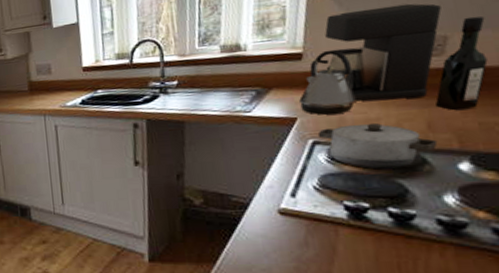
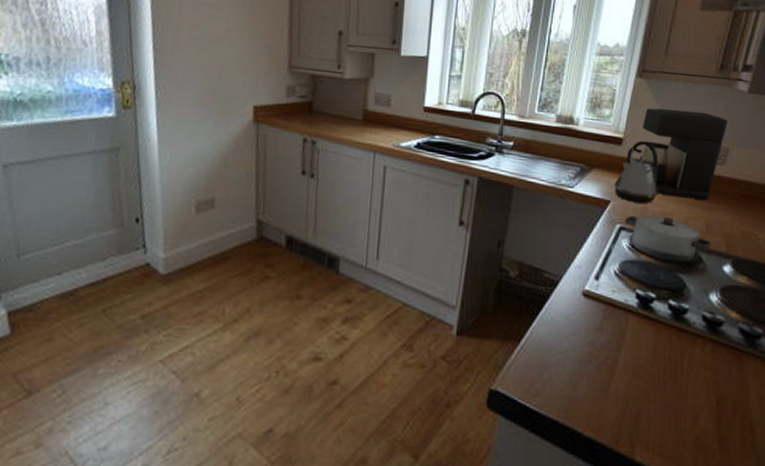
bottle: present [434,15,488,111] -> none [713,135,755,217]

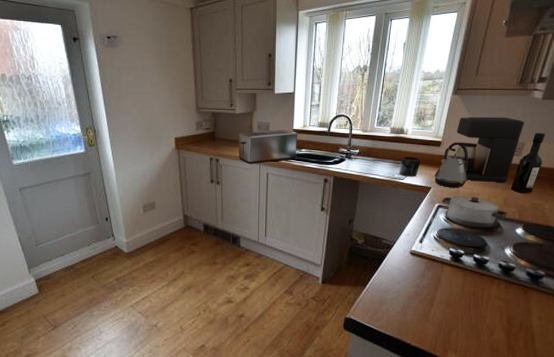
toaster: none [344,105,431,152] -> present [238,130,298,164]
mug: none [568,155,595,185] -> present [399,156,420,177]
bottle: none [713,135,755,217] -> present [510,132,546,194]

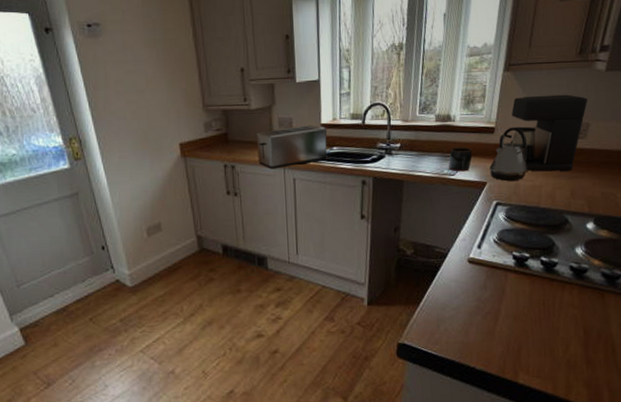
cooking pot: present [441,196,508,229] -> none [500,189,576,227]
bottle: present [510,132,546,194] -> none [577,109,613,183]

